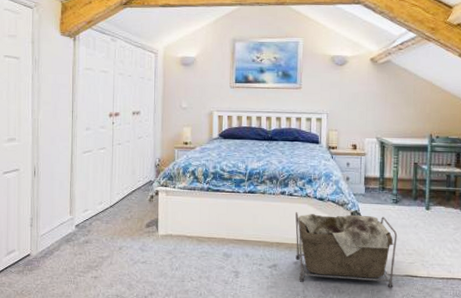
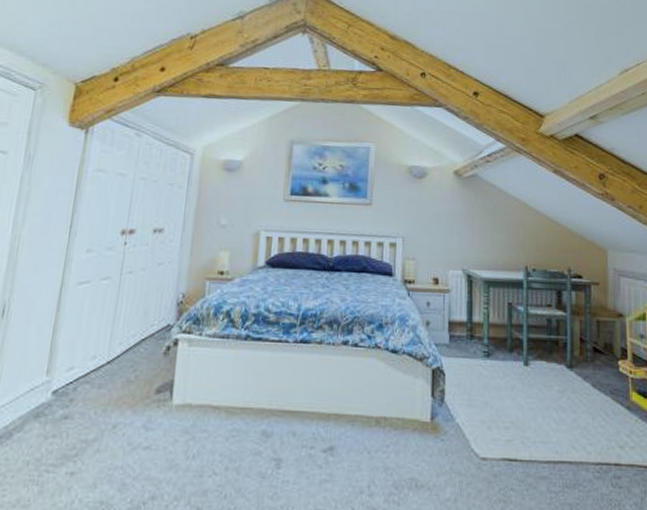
laundry basket: present [295,212,398,288] -> none [359,370,491,479]

